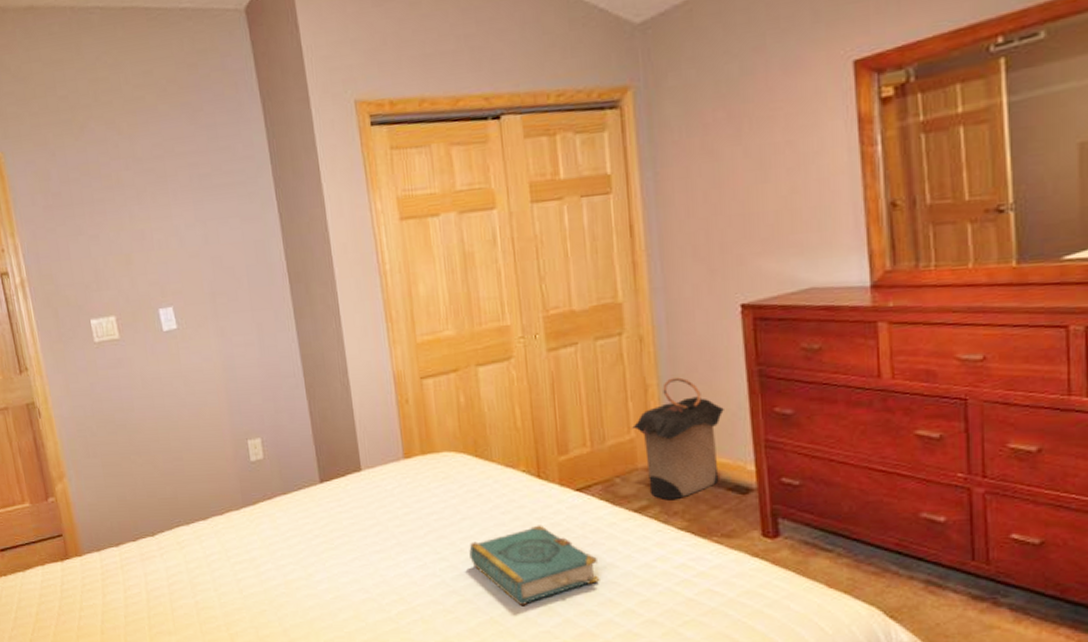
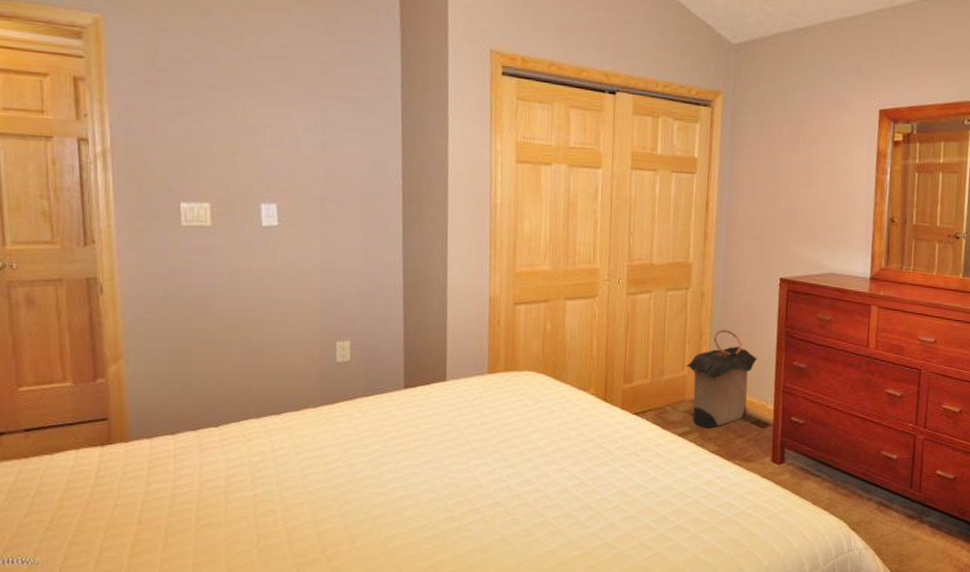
book: present [469,525,600,607] -> none [535,441,644,511]

